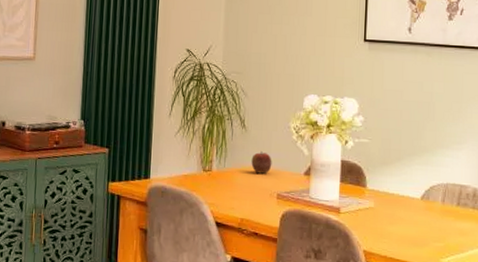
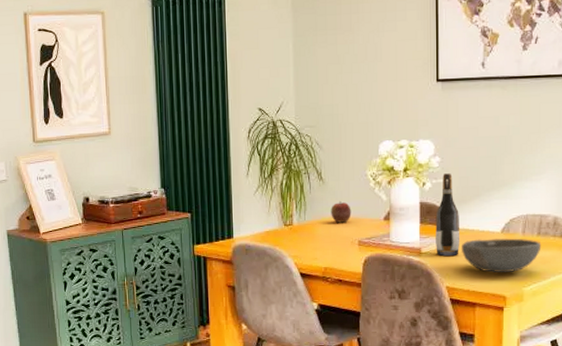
wine bottle: none [355,133,380,219] -> present [435,173,459,256]
bowl: none [381,204,461,242] -> present [462,238,542,273]

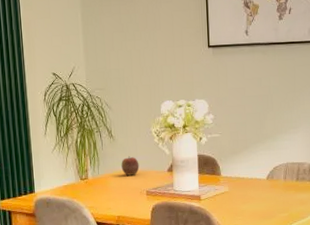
wine bottle: present [435,173,459,256] -> none [211,129,233,202]
bowl: present [462,238,542,273] -> none [234,184,300,215]

